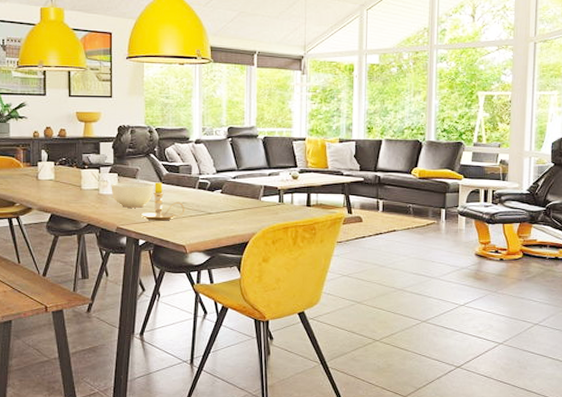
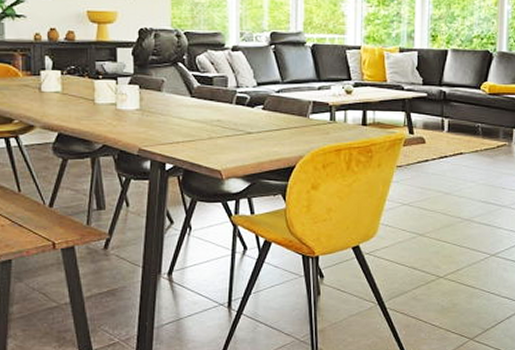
bowl: present [111,182,154,208] -> none [131,95,184,126]
candlestick: present [140,181,185,221] -> none [167,95,220,142]

